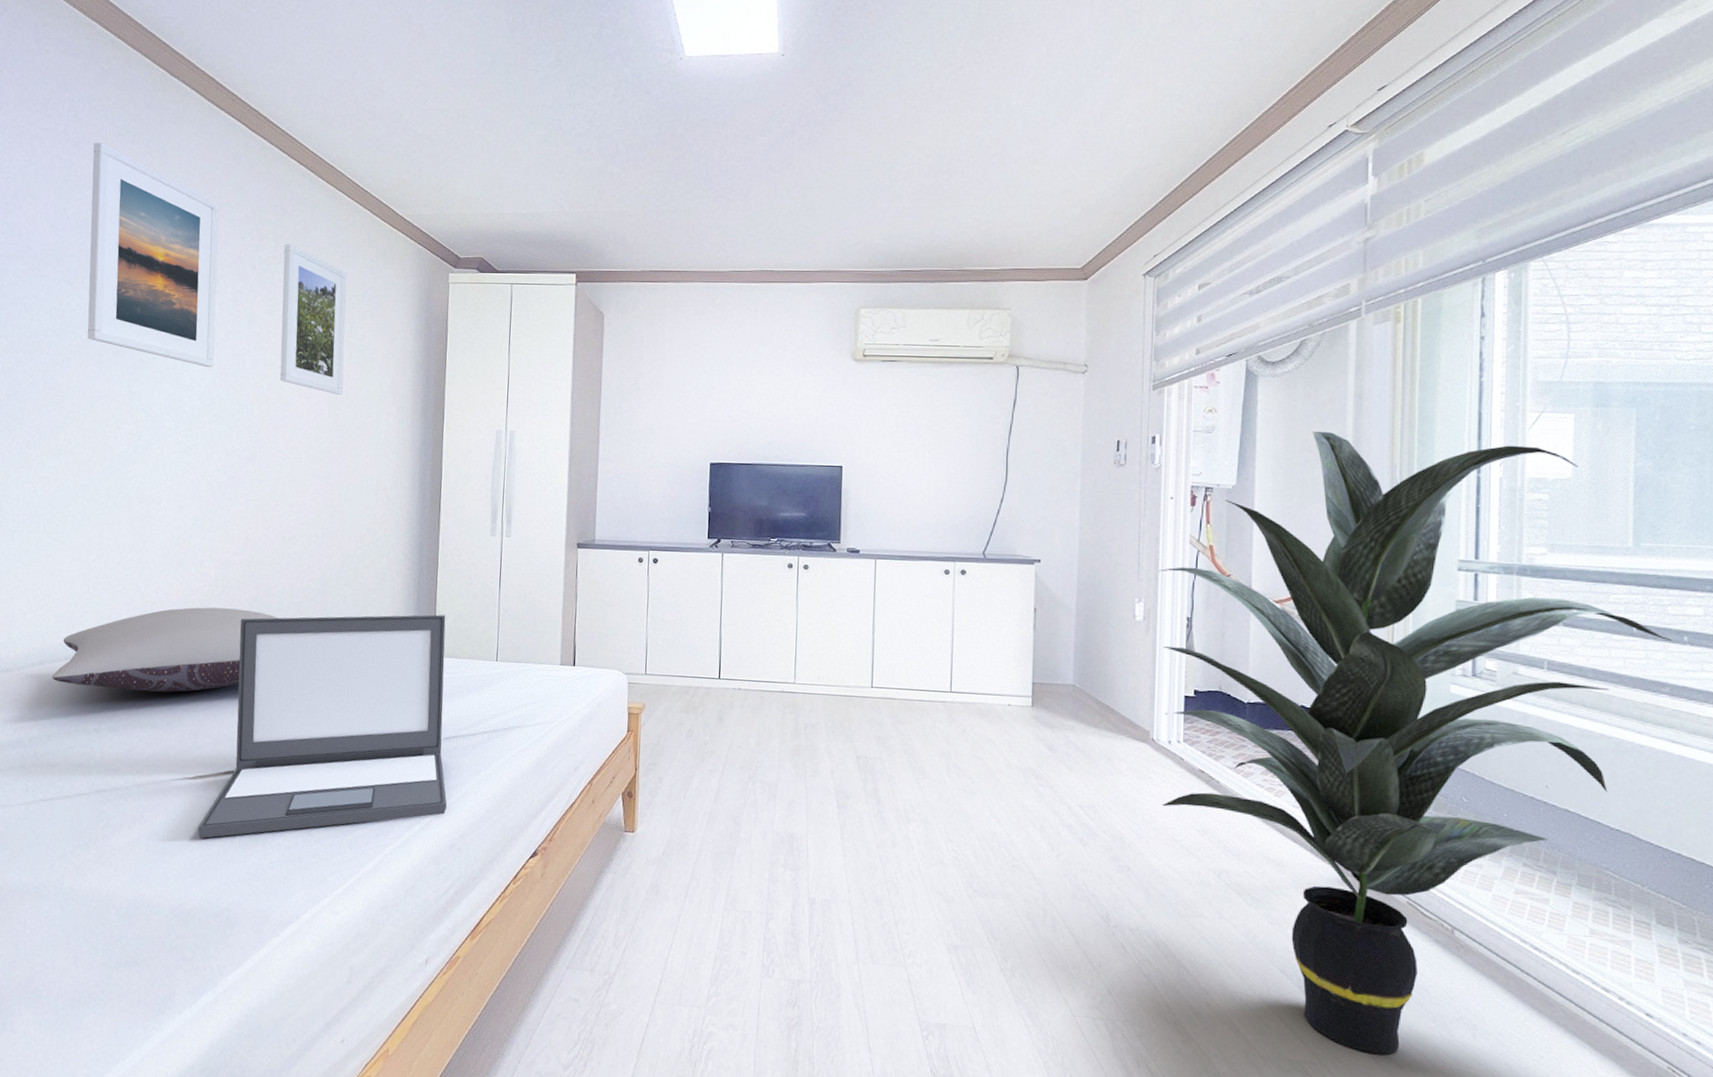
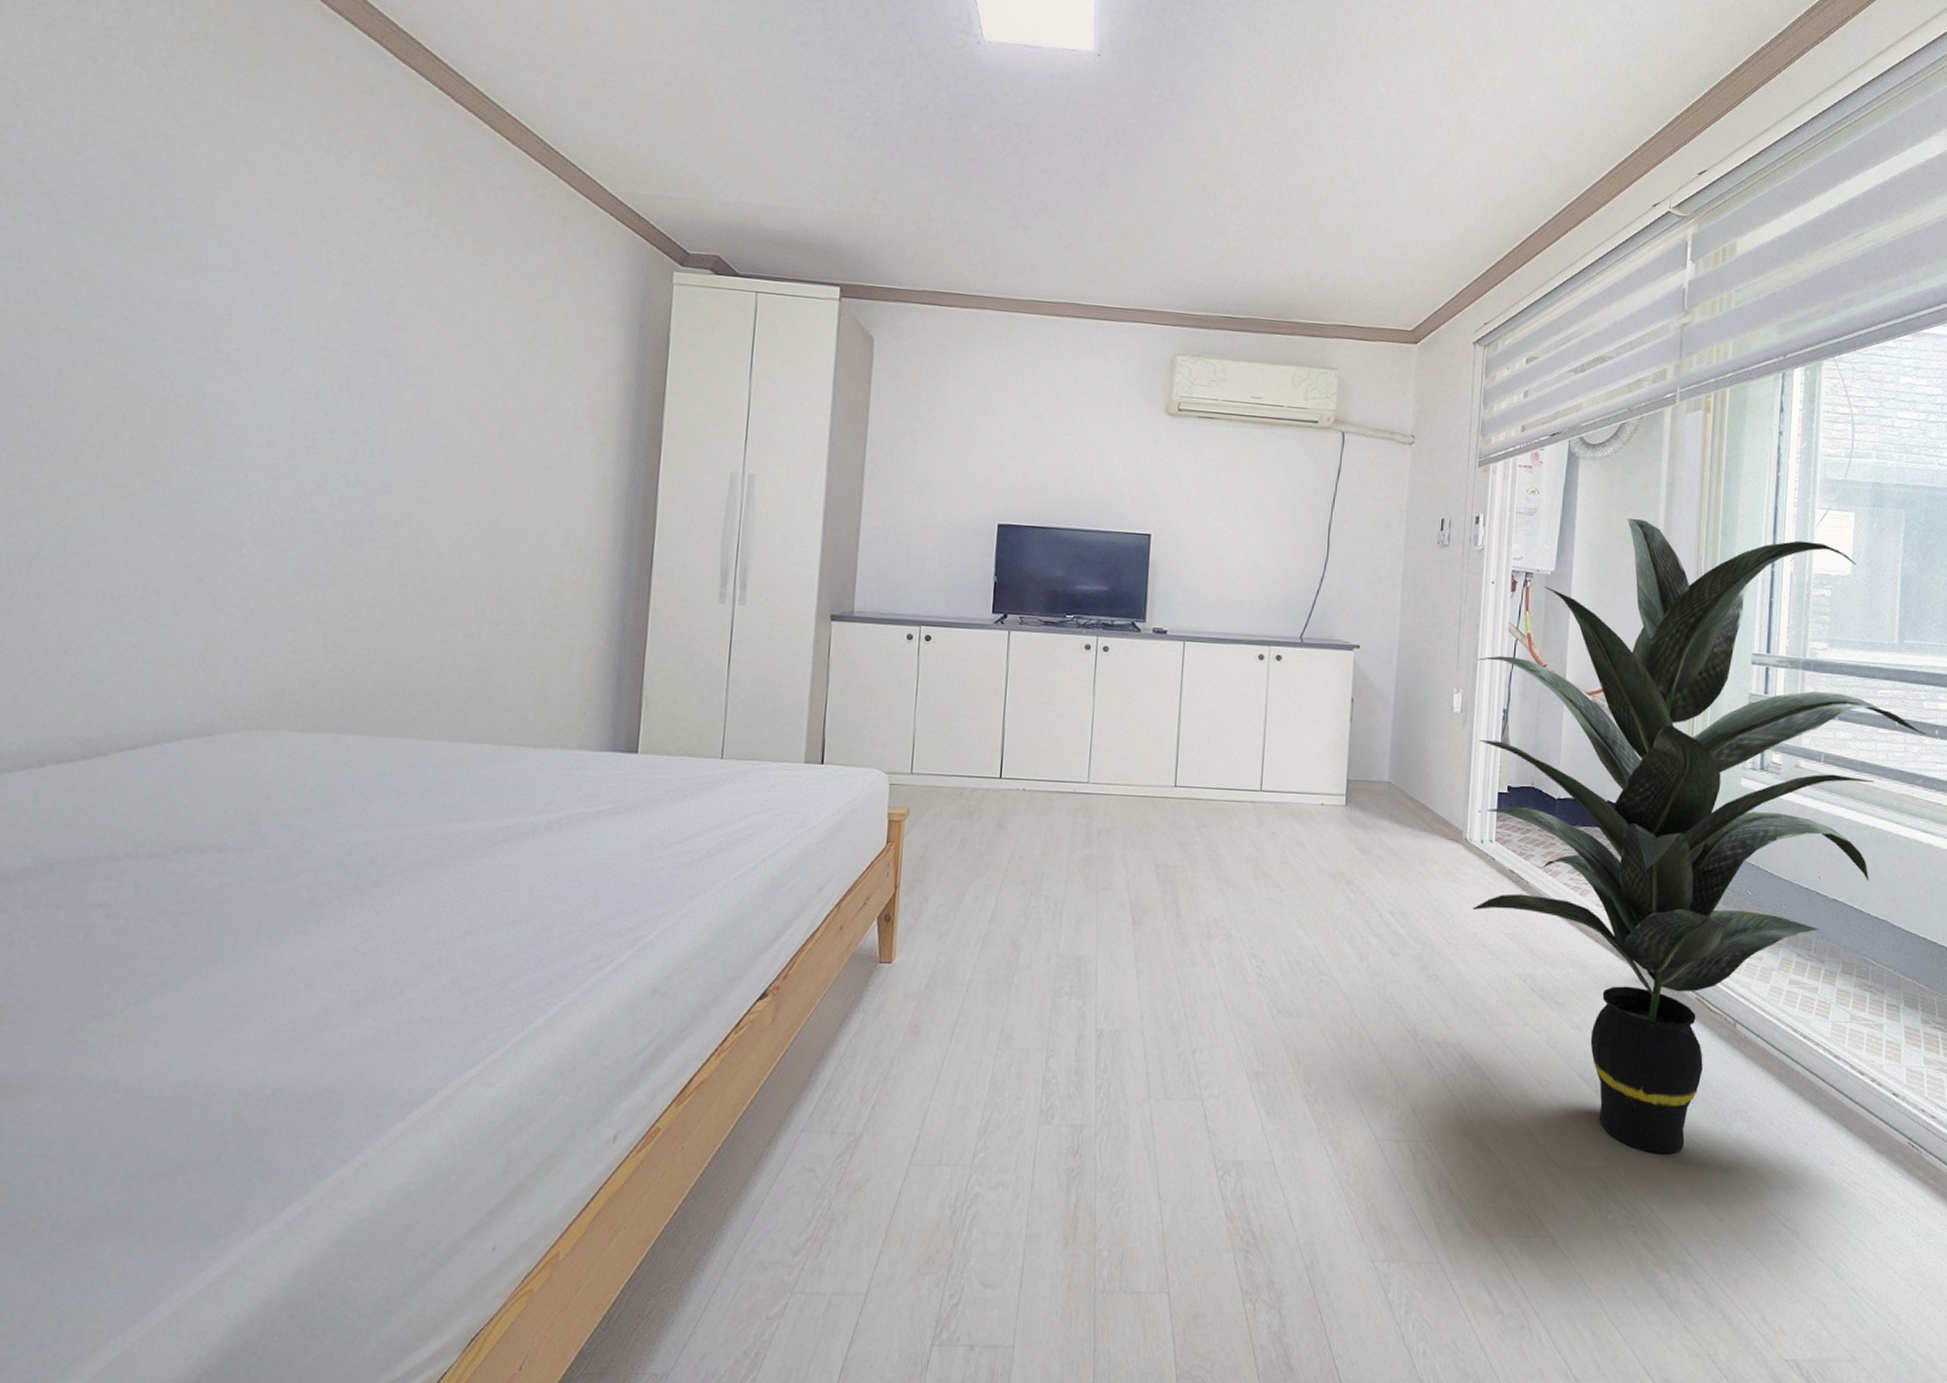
pillow: present [51,607,279,693] -> none [57,688,419,803]
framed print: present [87,142,219,368] -> none [132,45,346,368]
laptop: present [198,614,448,838] -> none [286,700,656,997]
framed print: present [280,243,347,395] -> none [430,212,531,416]

